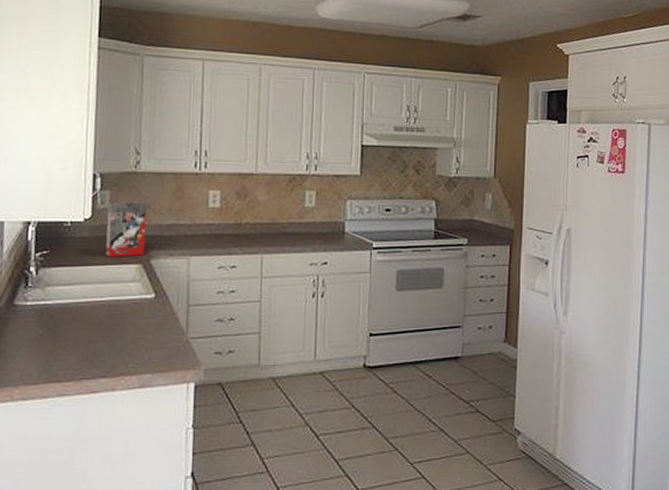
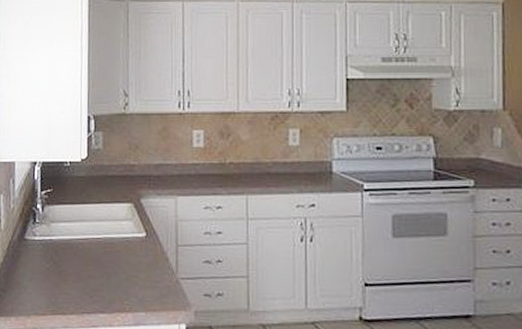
cereal box: present [105,201,146,257] -> none [100,142,136,196]

